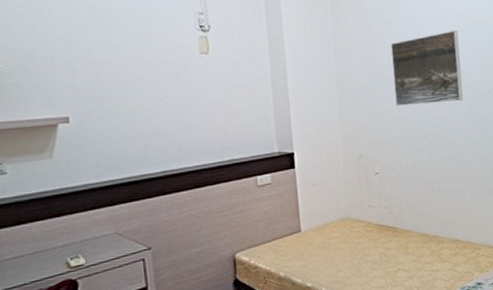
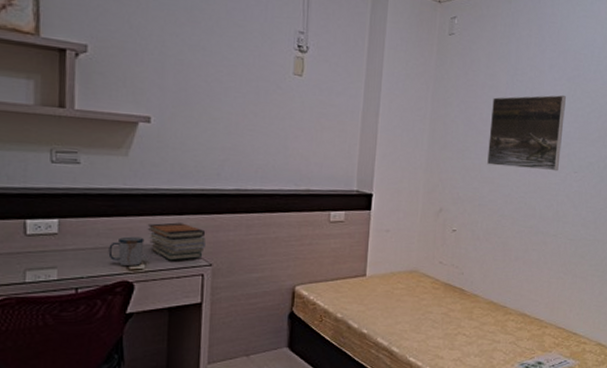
mug: none [47,234,83,266] -> present [108,236,145,267]
book stack: none [81,212,142,252] -> present [147,222,206,261]

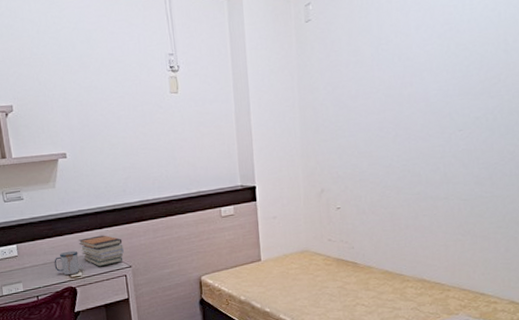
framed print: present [487,94,566,172] -> none [359,53,441,140]

